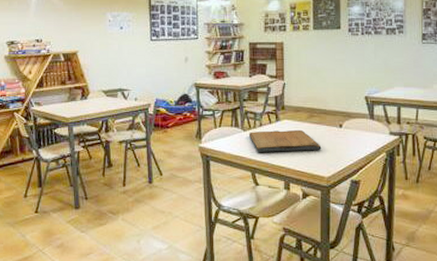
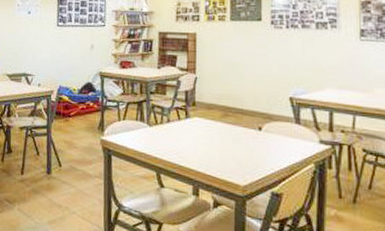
religious icon: present [248,129,322,153] -> none [154,127,237,154]

